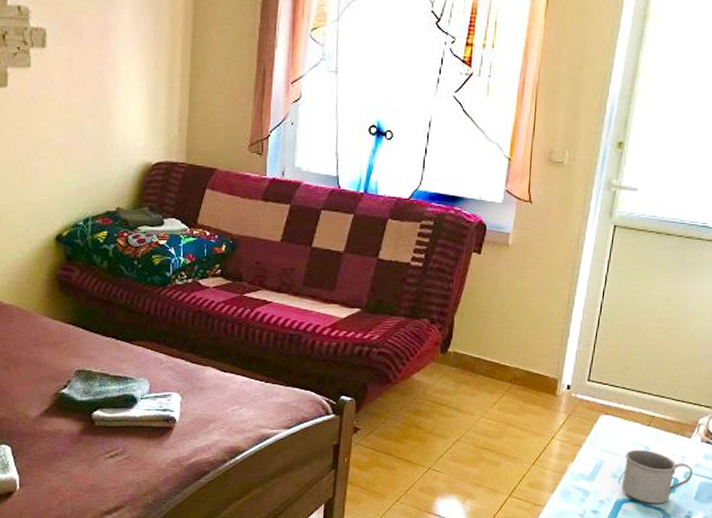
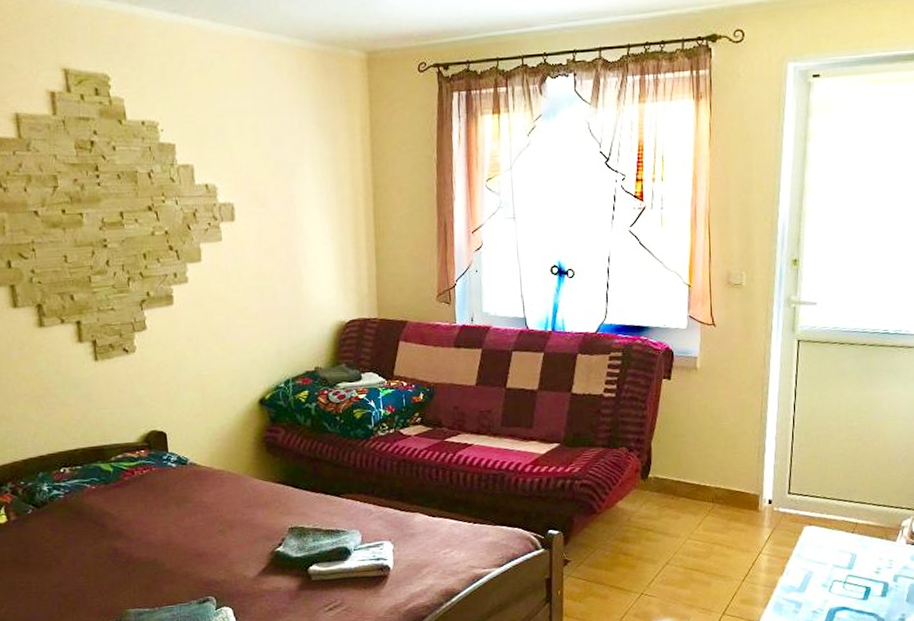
mug: present [621,449,693,504] -> none [832,556,902,610]

